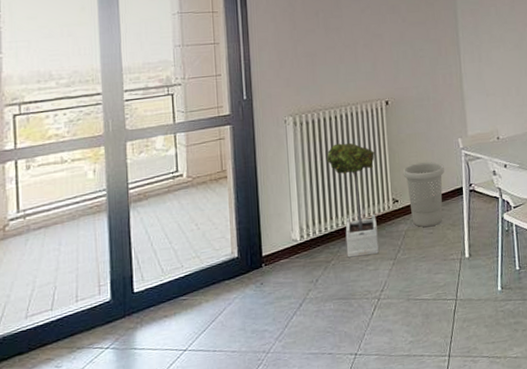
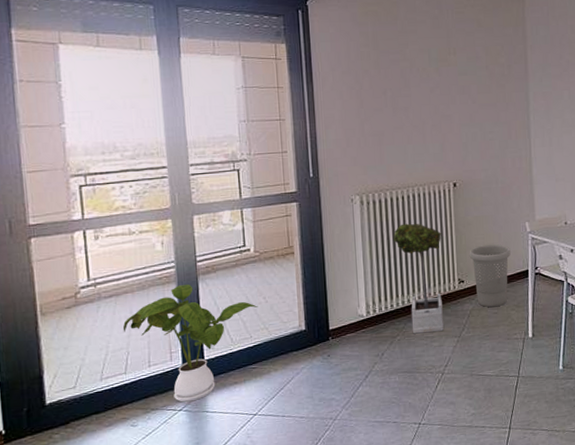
house plant: none [51,212,190,340] -> present [122,284,258,403]

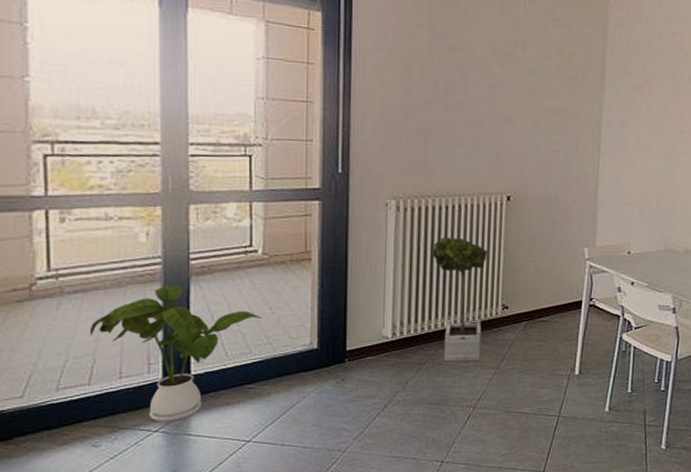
trash bin: present [469,244,511,308] -> none [517,269,564,339]

